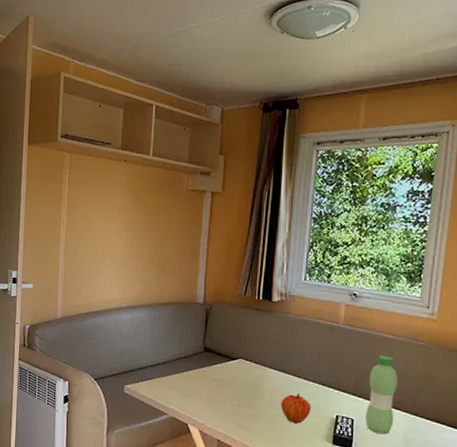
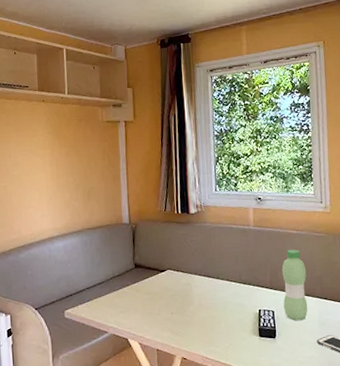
fruit: present [280,394,311,424] -> none [209,295,237,323]

